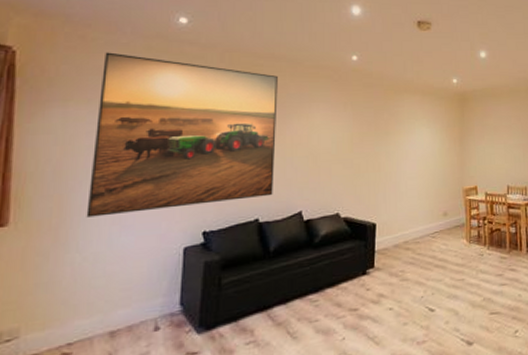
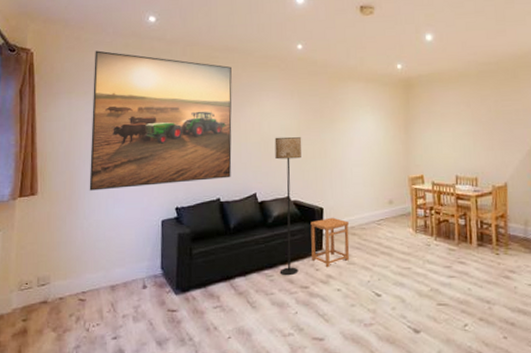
floor lamp: none [324,150,355,300] -> present [274,136,302,276]
side table: none [362,232,404,286] -> present [310,217,350,267]

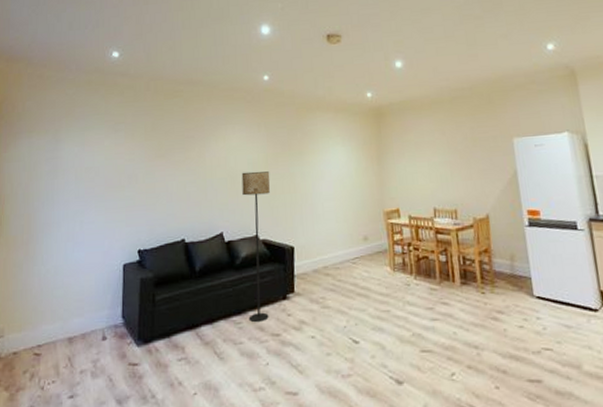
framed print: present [89,50,232,191] -> none [48,88,197,234]
side table: present [310,217,350,267] -> none [281,256,323,311]

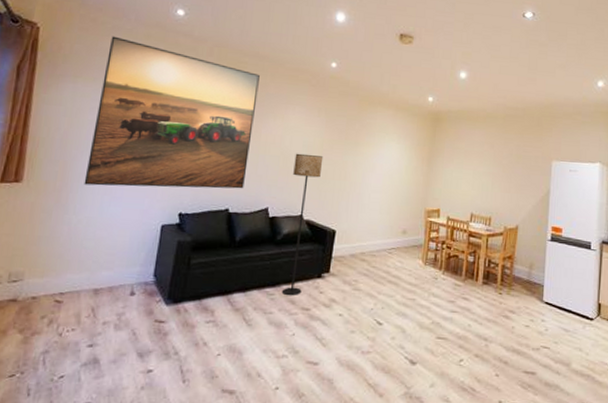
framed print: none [48,88,197,234] -> present [84,36,260,189]

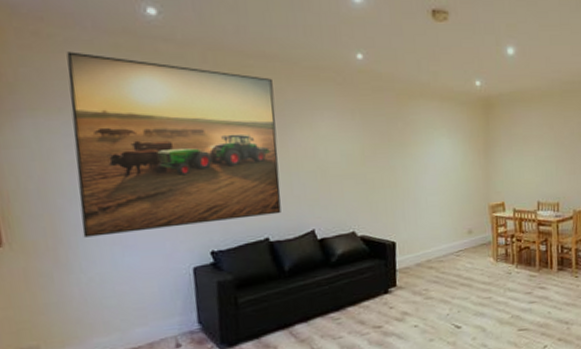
floor lamp: present [281,153,324,296] -> none [334,164,370,318]

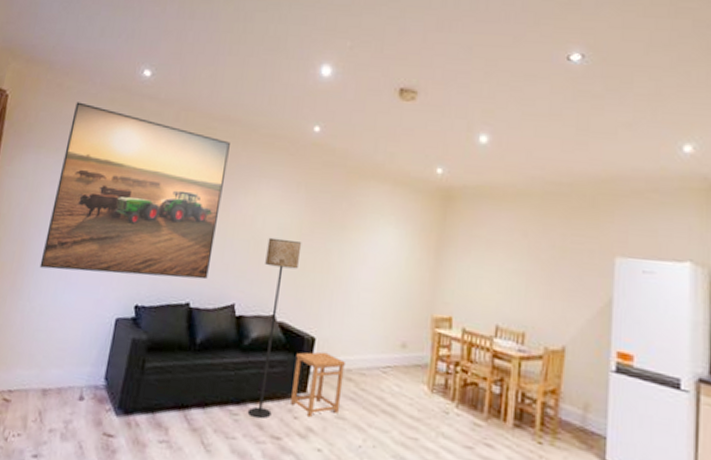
floor lamp: none [334,164,370,318] -> present [247,237,302,419]
side table: none [381,251,427,304] -> present [291,351,346,417]

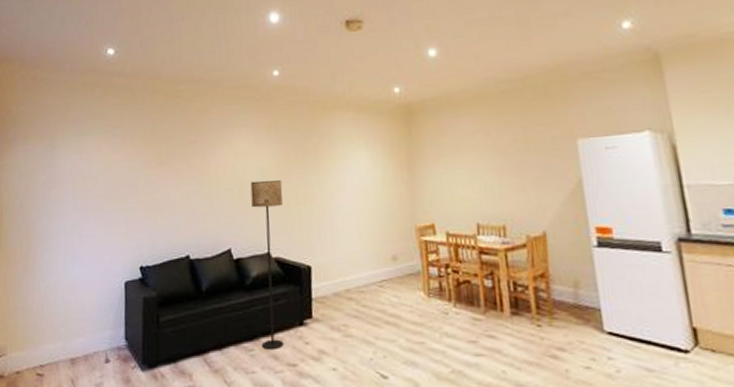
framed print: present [39,102,230,280] -> none [46,90,202,248]
side table: present [291,351,346,417] -> none [296,277,346,340]

